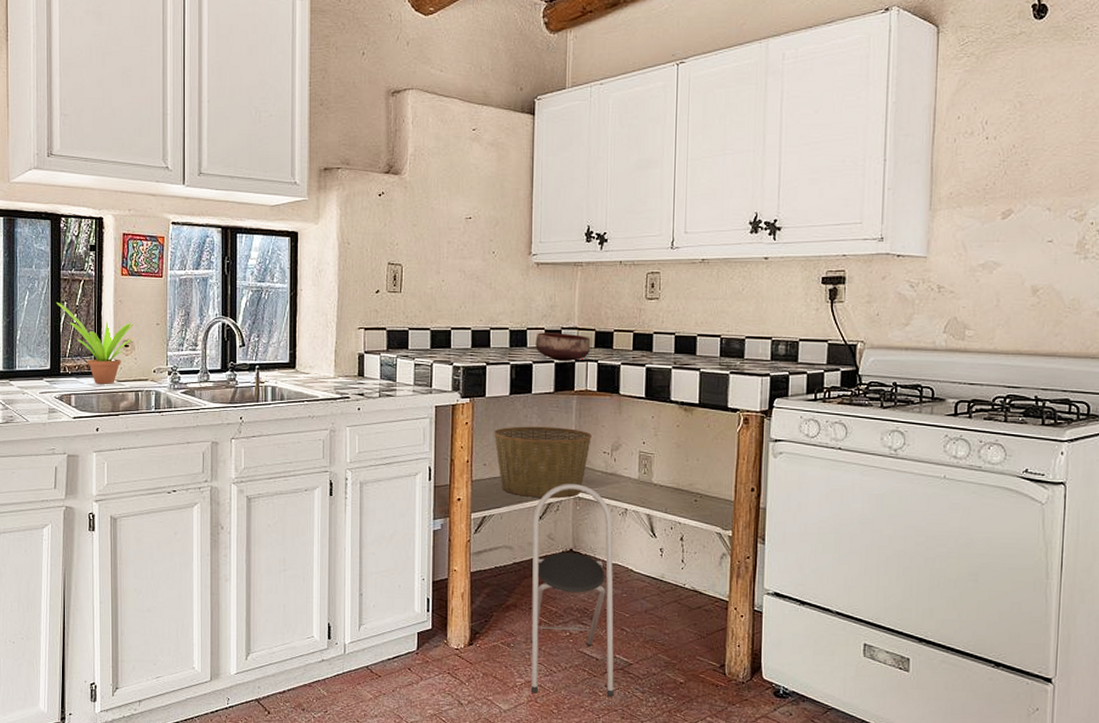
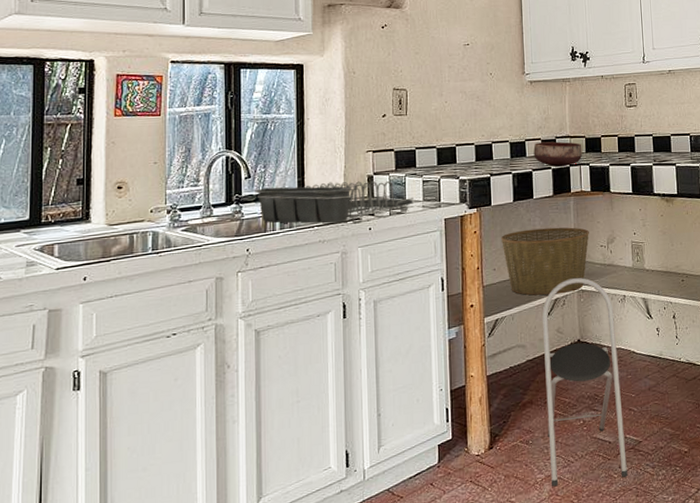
potted plant: present [57,303,135,384] -> none [39,149,130,230]
dish rack: none [249,357,404,402] -> present [255,180,414,224]

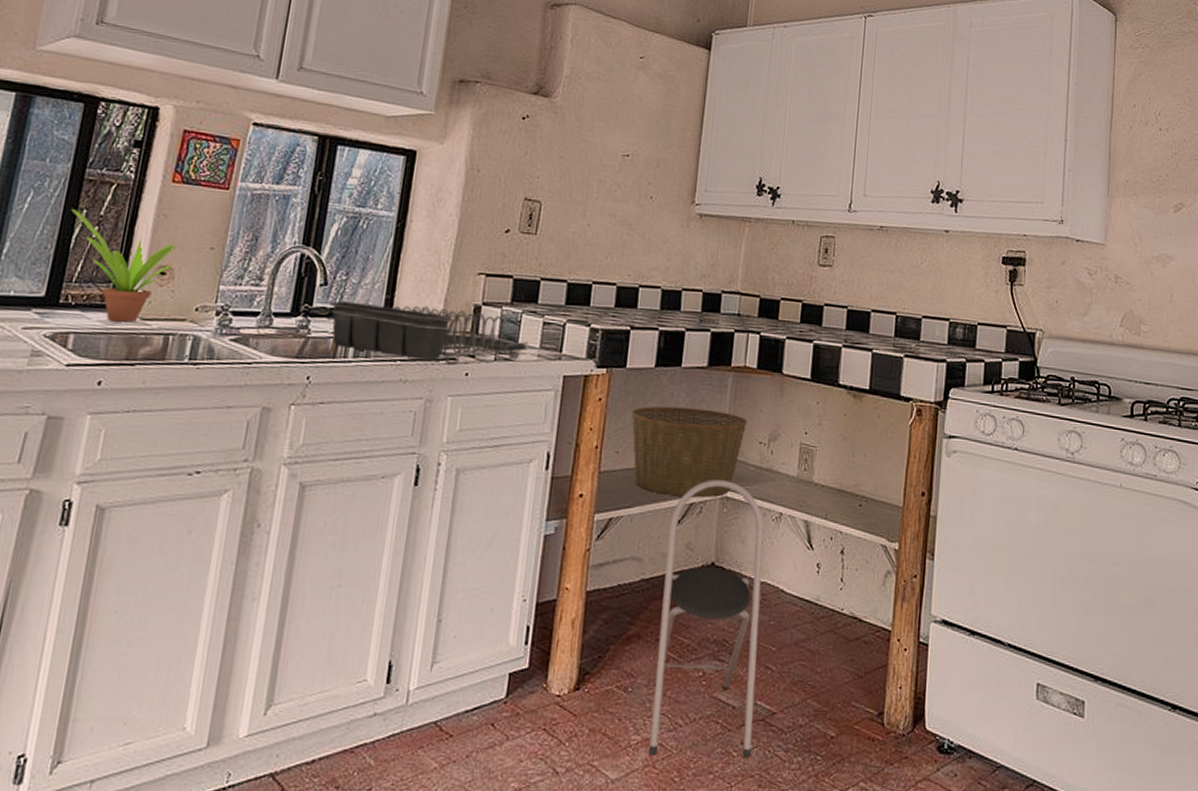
potted plant: none [39,149,130,230] -> present [71,209,180,323]
bowl: present [533,141,583,167] -> none [690,295,755,331]

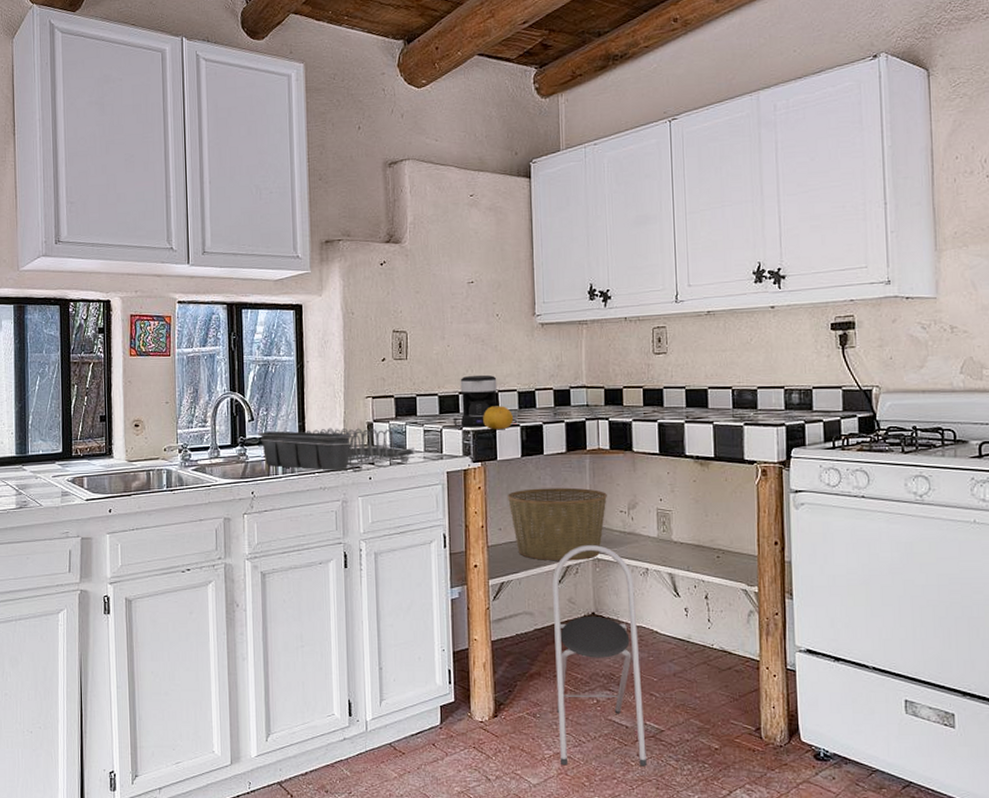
potted plant: present [71,209,180,323] -> none [67,386,145,465]
coffee maker: none [580,263,657,328] -> present [452,374,518,428]
fruit: none [616,302,653,333] -> present [483,406,514,430]

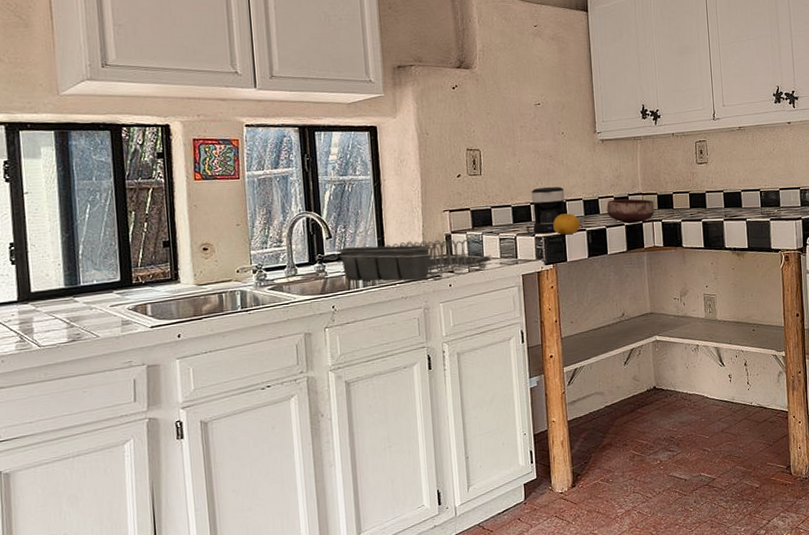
basket: present [508,487,607,561] -> none [578,281,663,346]
bowl: none [544,392,601,420] -> present [606,198,655,224]
step stool: present [552,544,647,767] -> none [619,328,703,521]

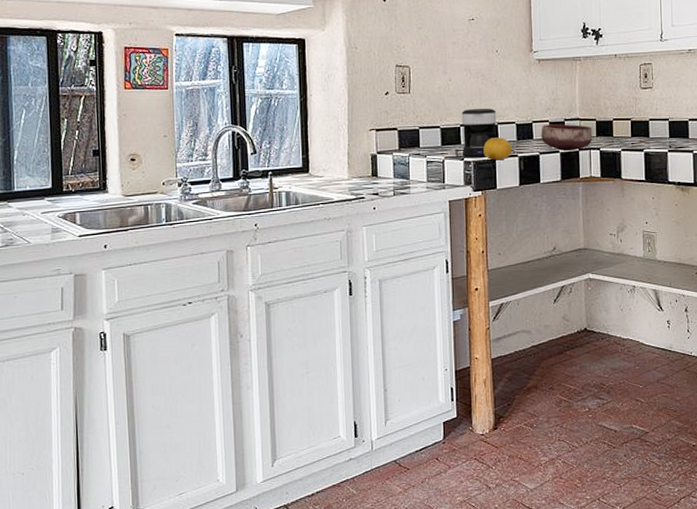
dish rack: present [337,239,492,282] -> none [261,160,418,203]

